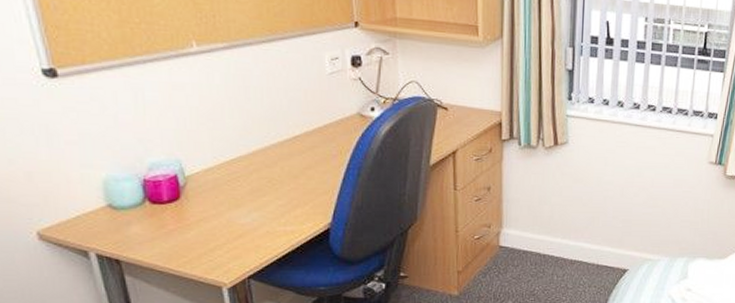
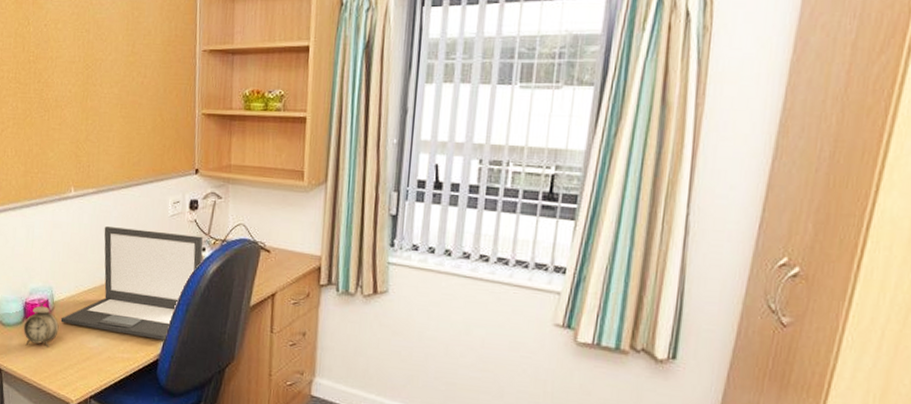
alarm clock: none [145,172,196,230] -> present [23,297,59,348]
laptop: none [197,87,373,208] -> present [60,226,203,340]

